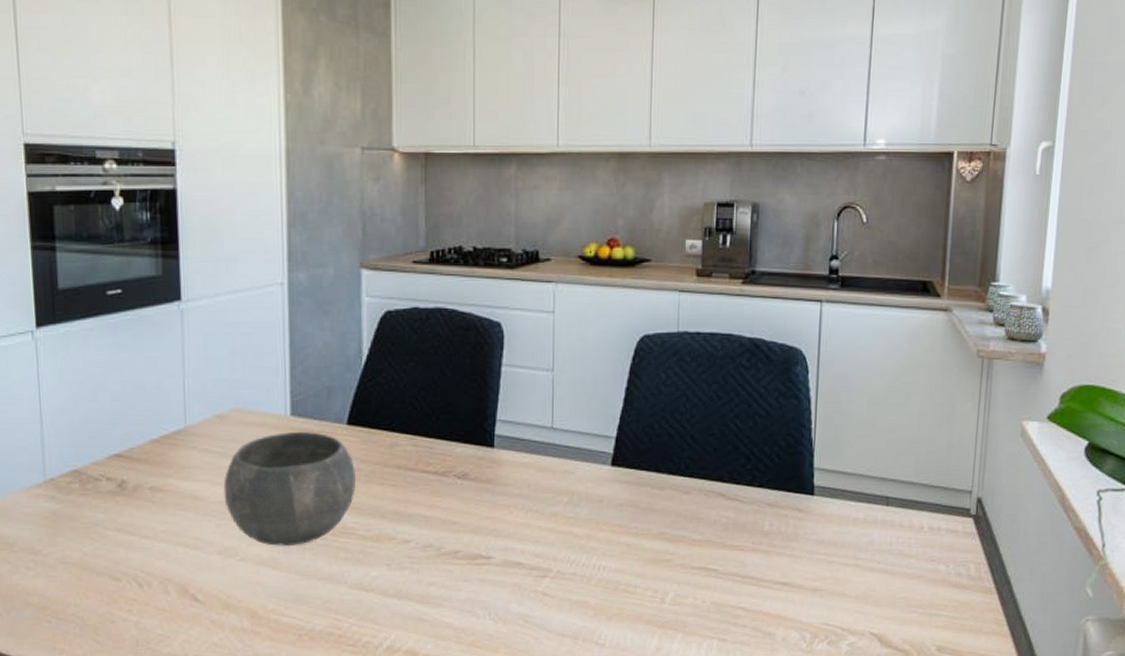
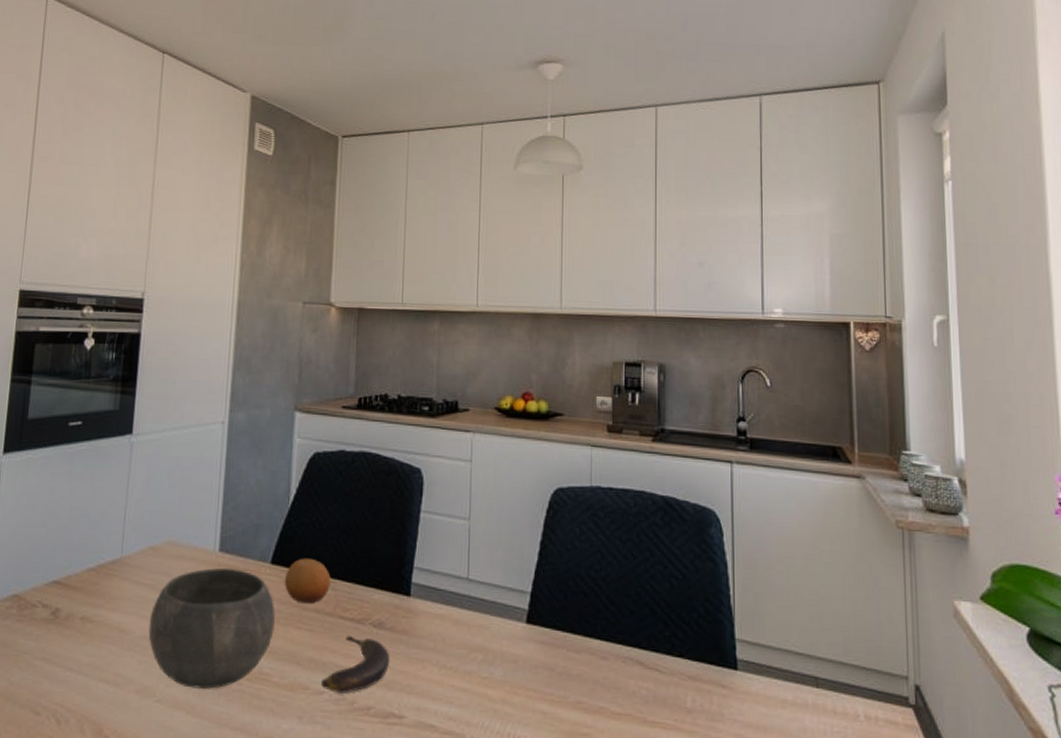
fruit: none [363,417,411,461] -> present [285,558,331,604]
banana: none [407,487,476,541] -> present [321,635,390,693]

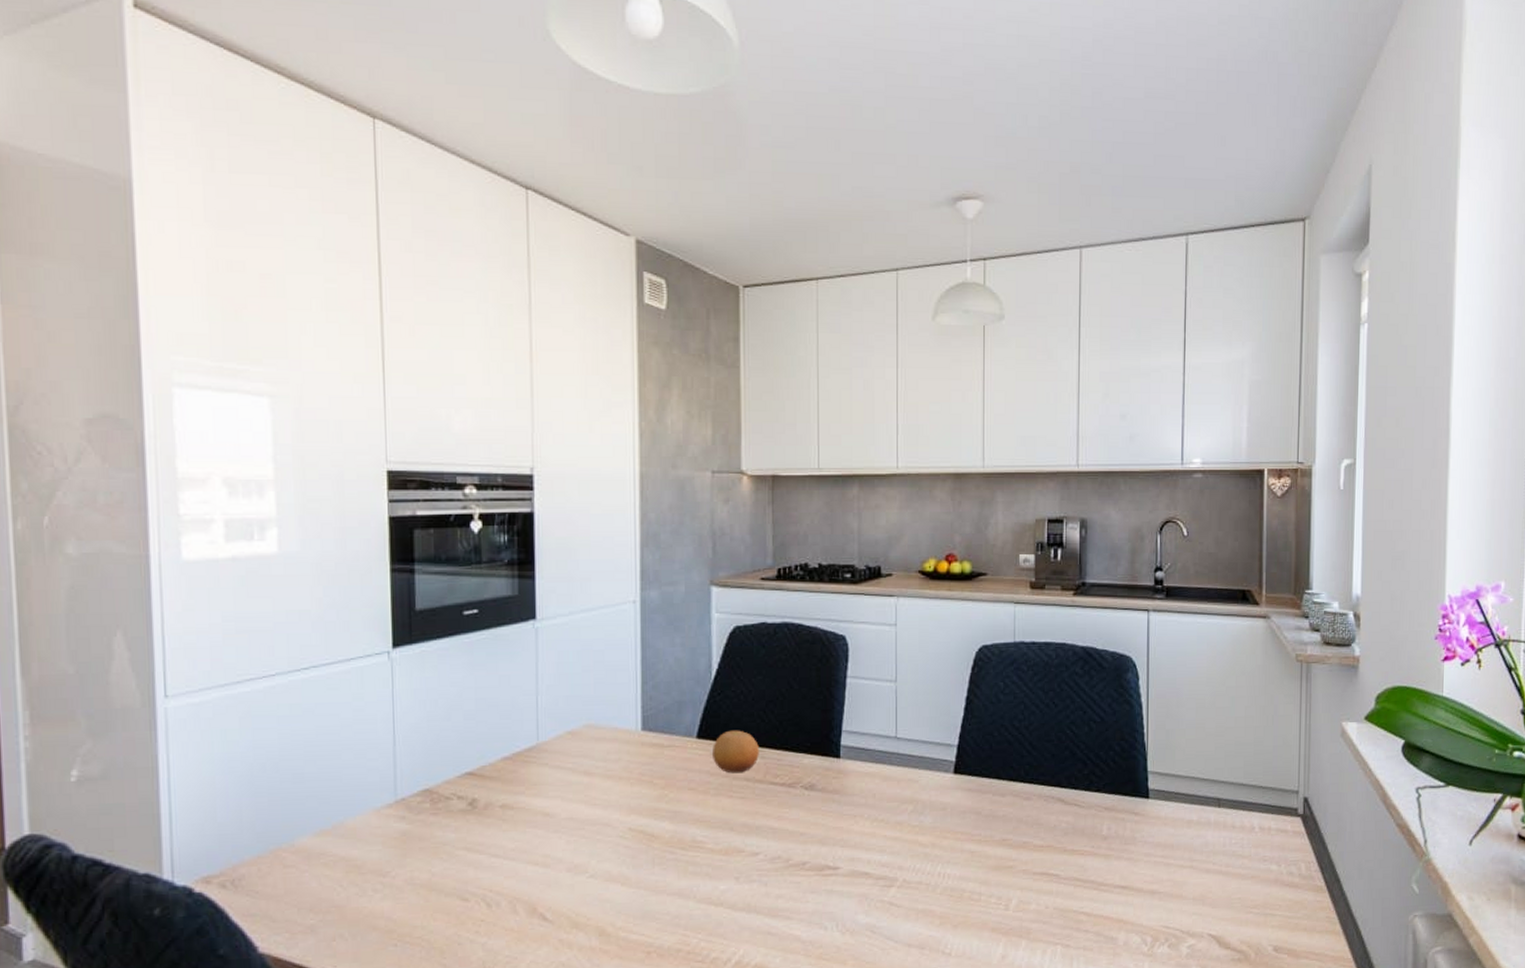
bowl: present [148,568,275,690] -> none [574,746,705,862]
banana: present [321,635,390,693] -> none [756,799,823,853]

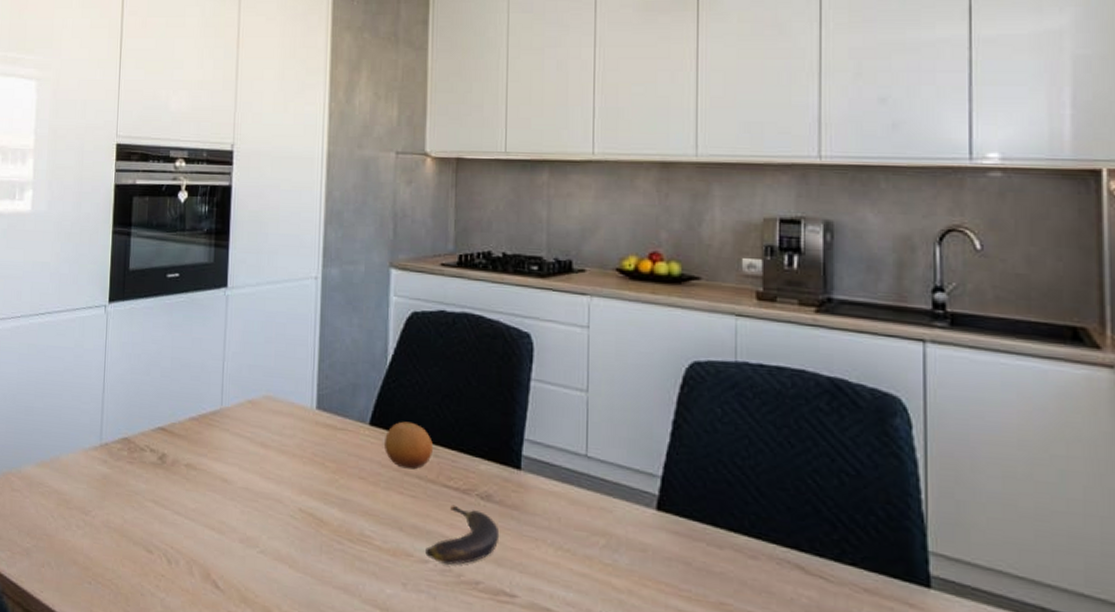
banana: none [756,799,823,853] -> present [425,504,500,565]

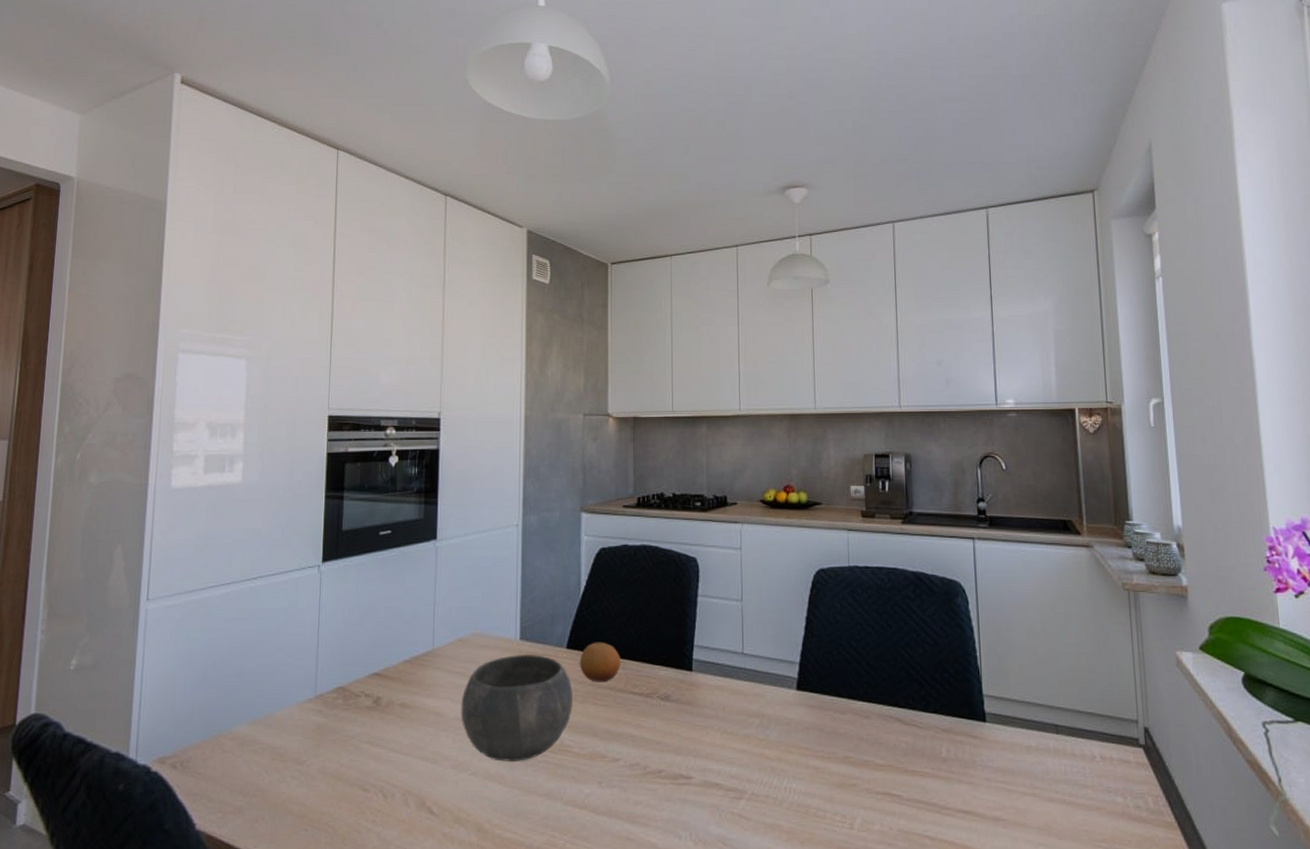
bowl: none [250,425,375,546] -> present [461,655,573,763]
banana: present [425,504,500,565] -> none [617,708,677,759]

